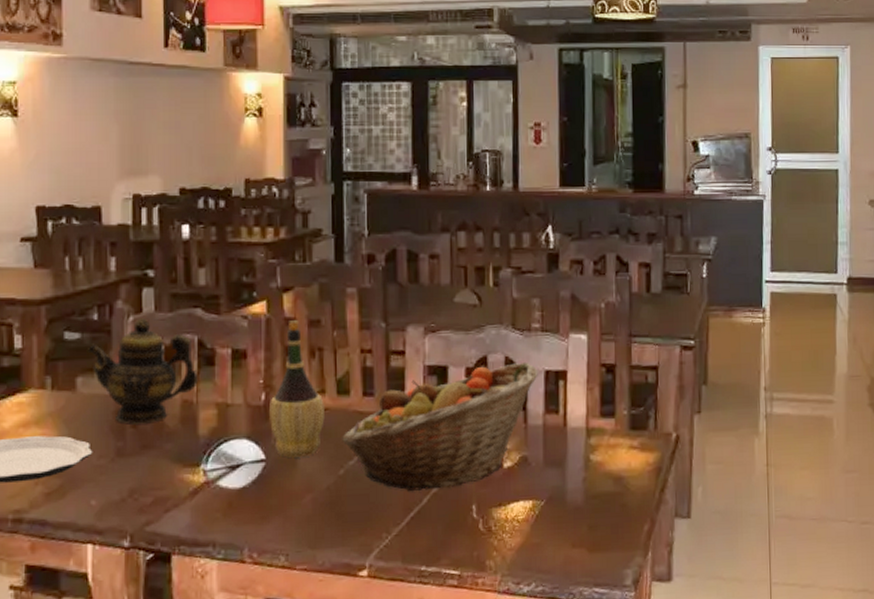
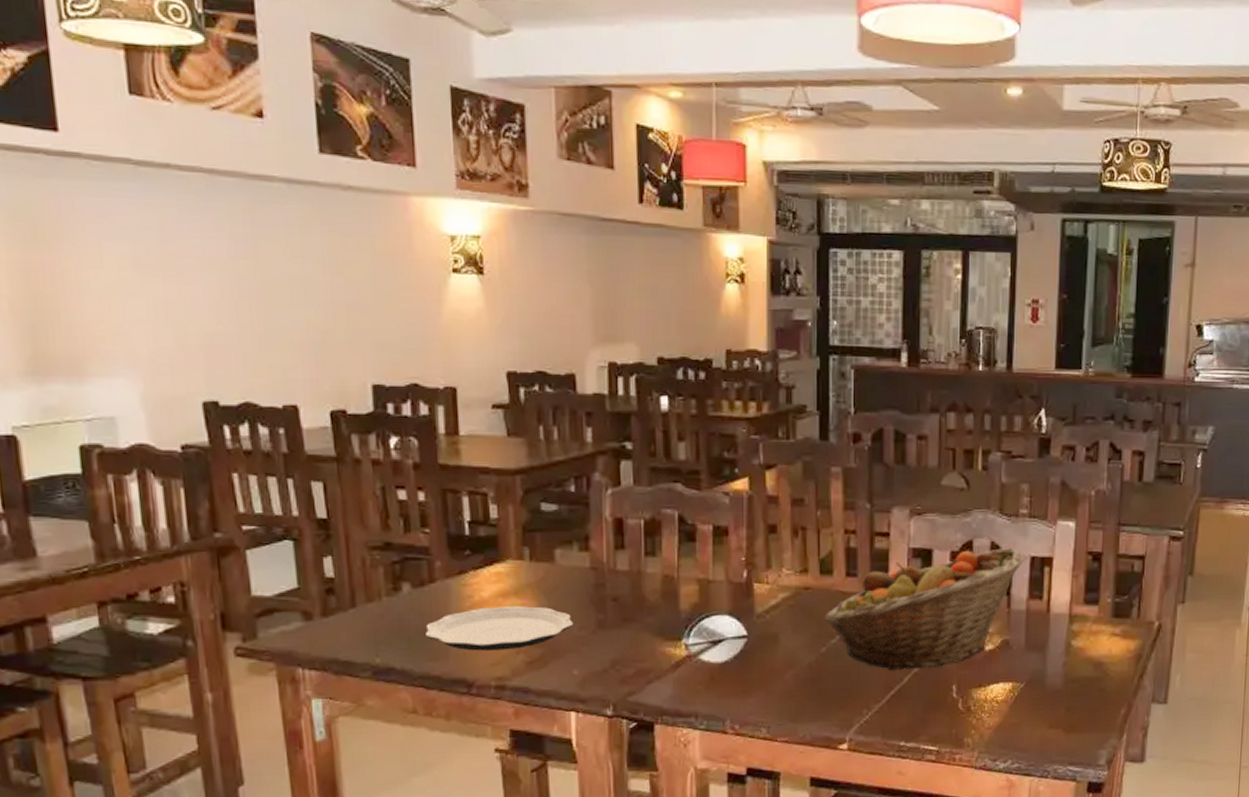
teapot: present [88,318,199,423] -> none [566,492,680,596]
wine bottle: present [270,320,324,457] -> none [752,499,807,634]

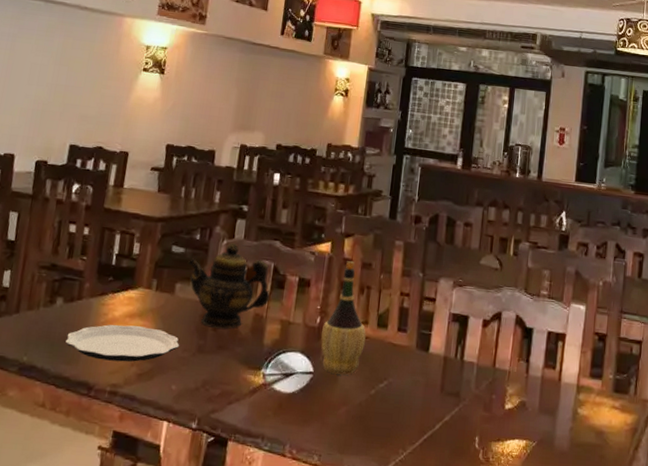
teapot: none [566,492,680,596] -> present [188,243,270,328]
wine bottle: none [752,499,807,634] -> present [321,261,366,375]
fruit basket: present [824,547,1024,671] -> none [376,321,542,420]

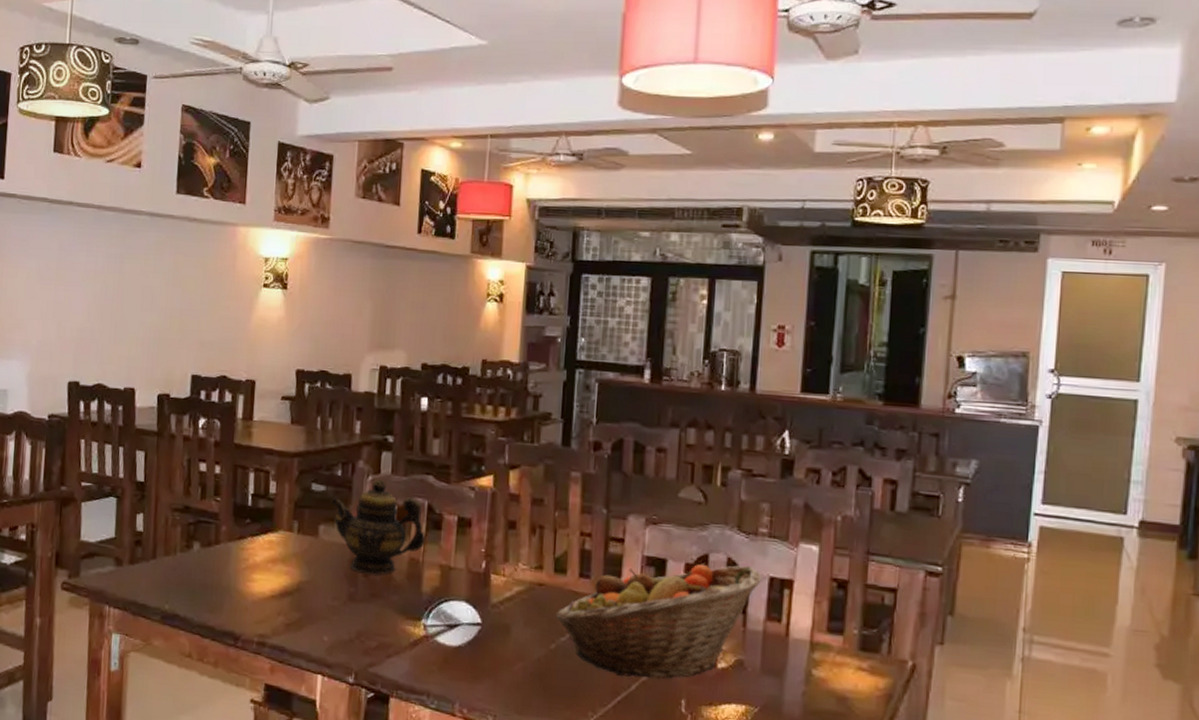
plate: present [65,324,180,362] -> none [207,570,329,611]
wine bottle: present [321,261,366,375] -> none [488,497,541,627]
fruit basket: none [376,321,542,420] -> present [555,565,762,680]

